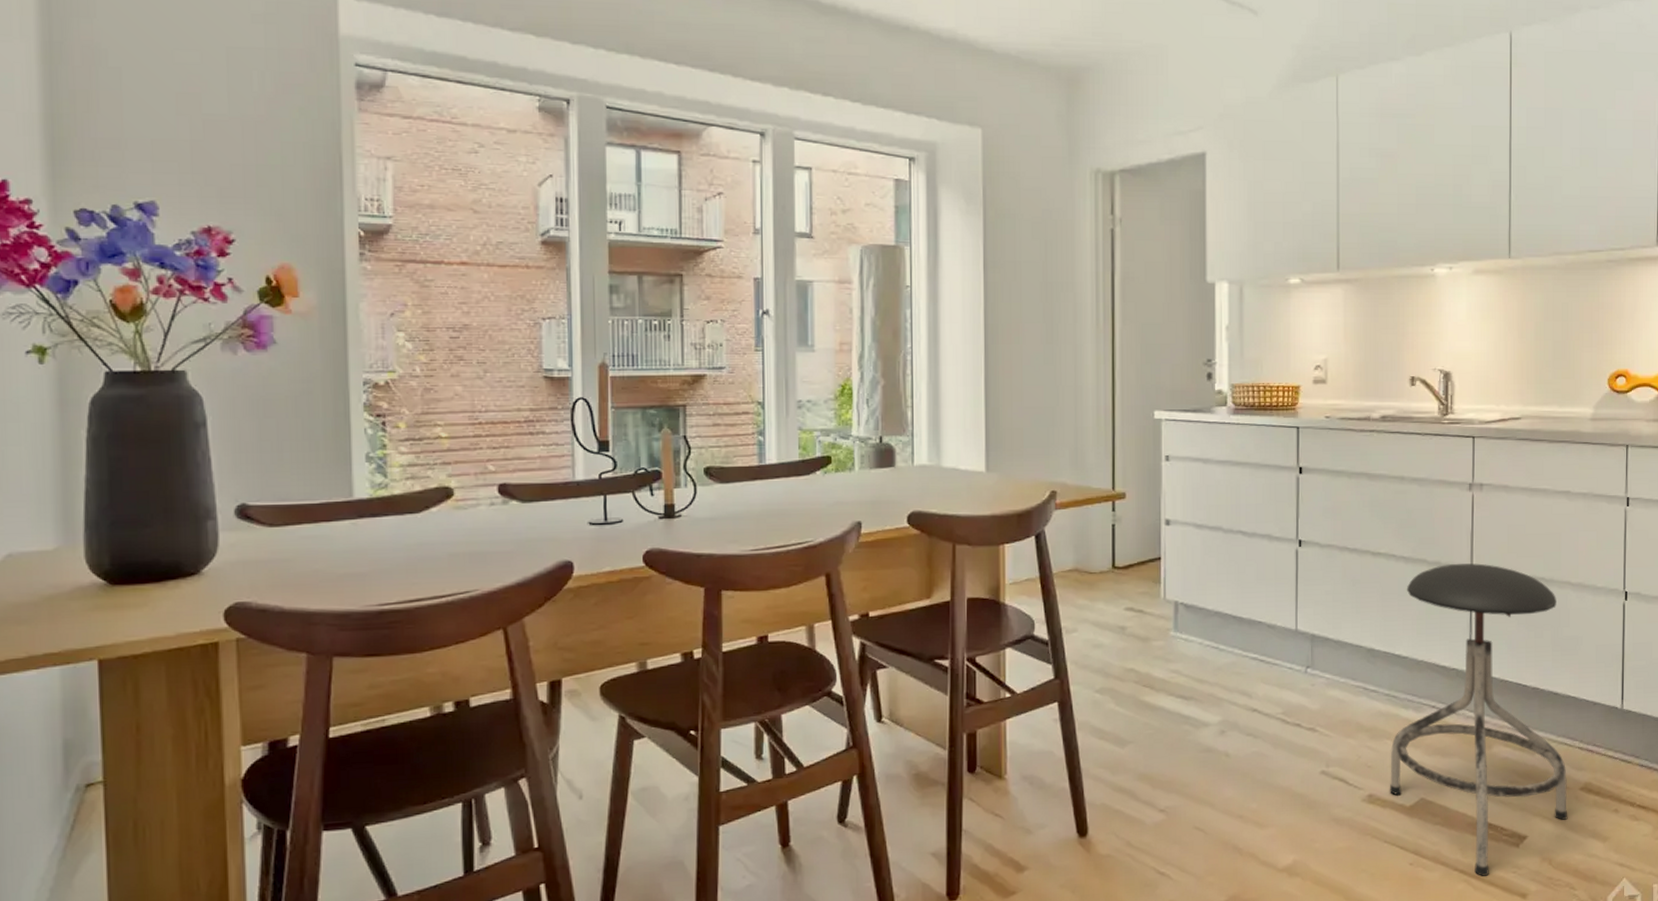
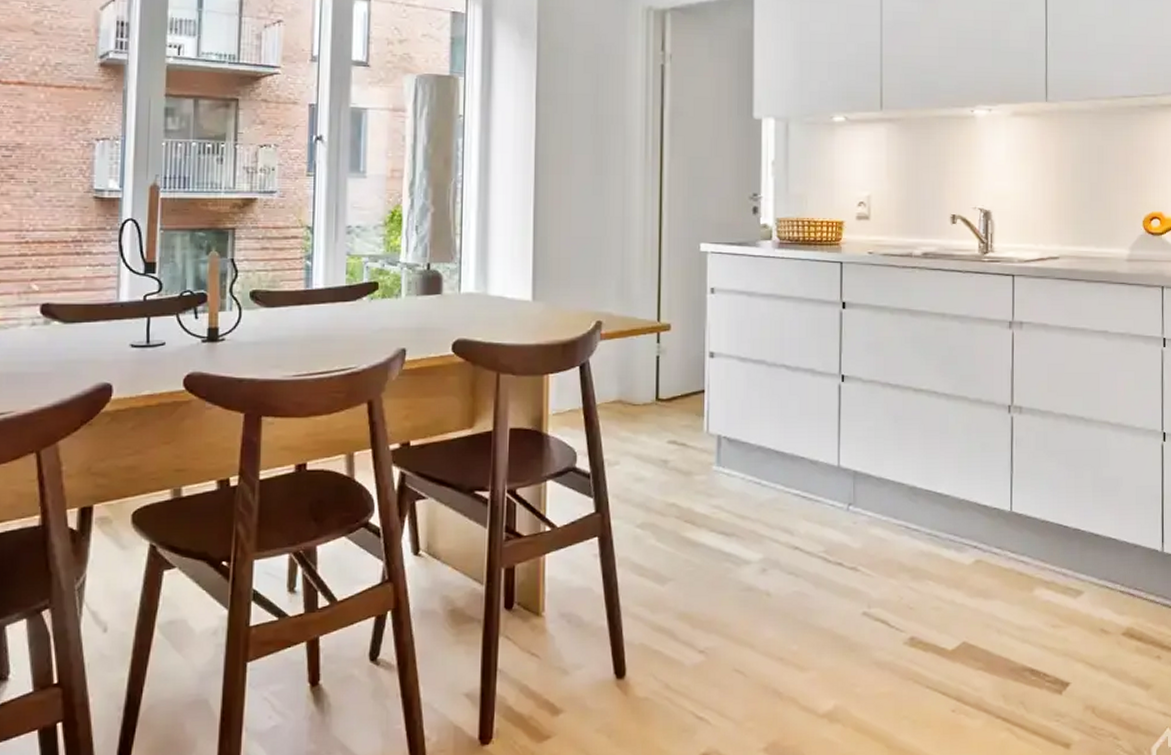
stool: present [1389,563,1568,876] -> none [931,401,1111,725]

